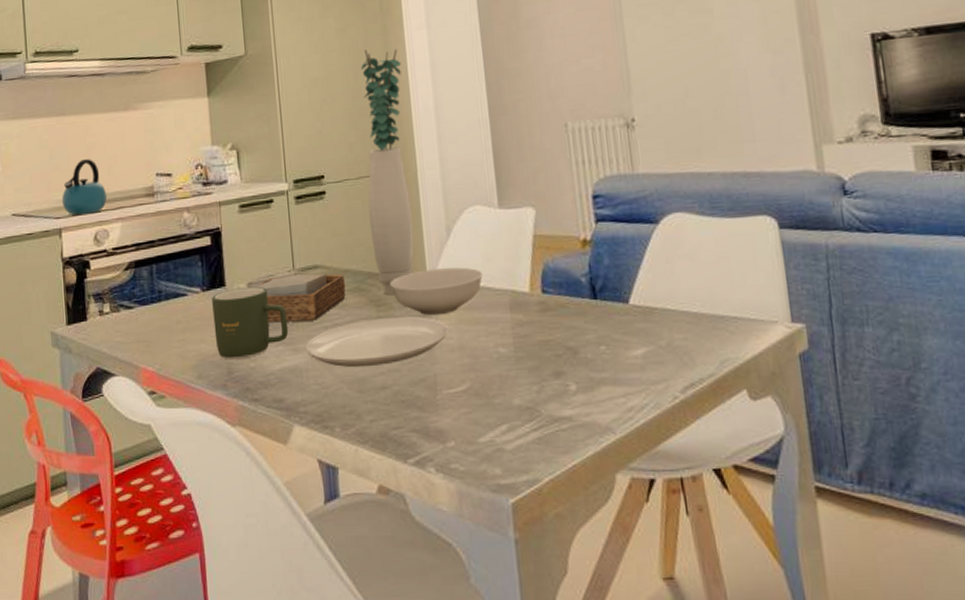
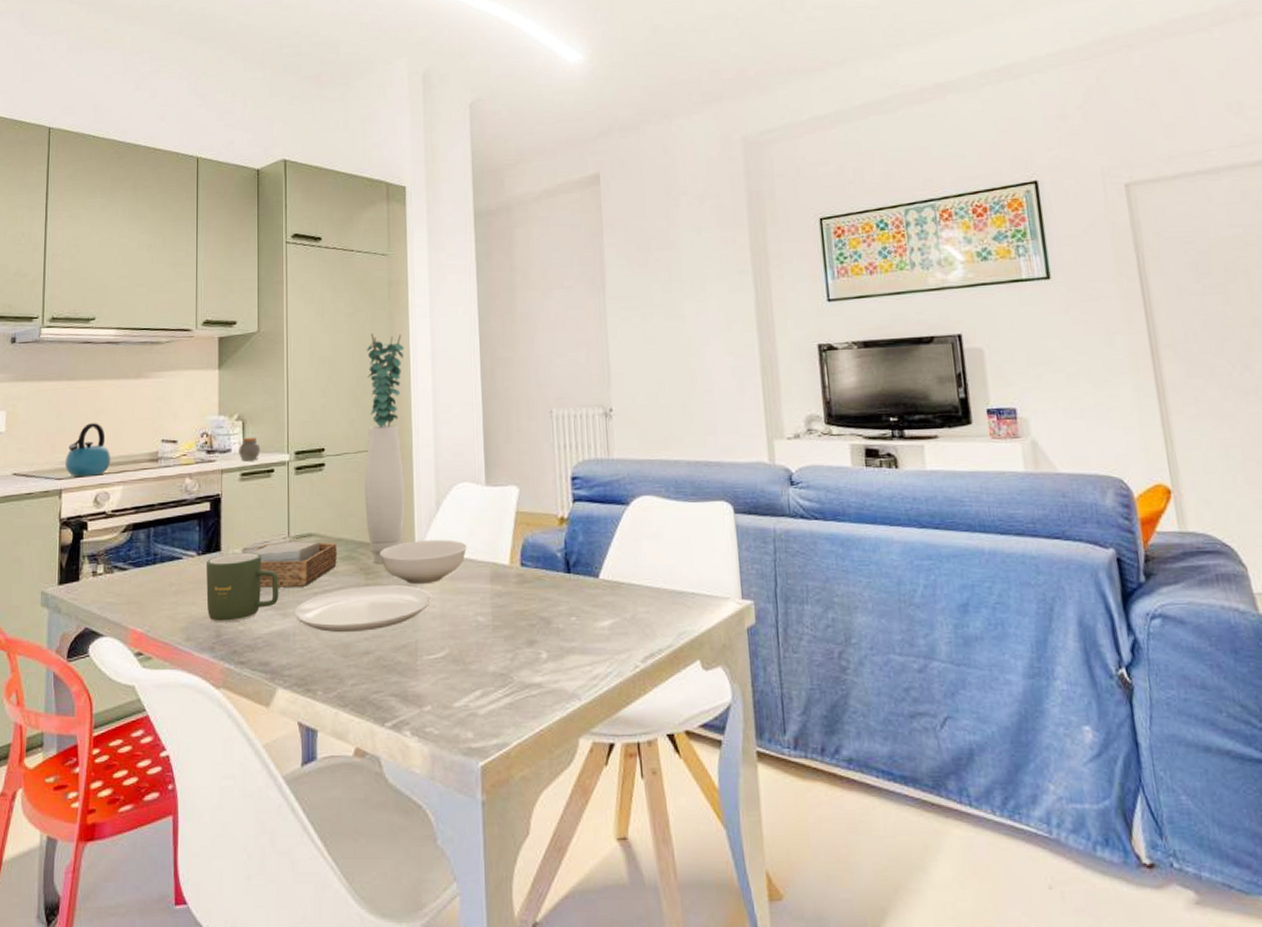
jar: none [235,166,258,193] -> present [239,437,260,461]

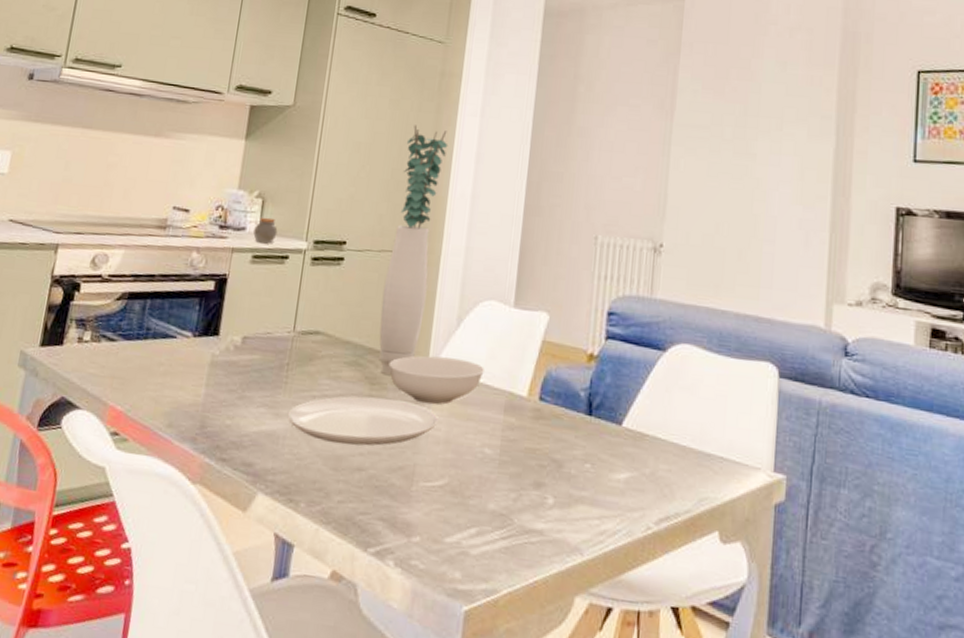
kettle: present [65,423,111,477] -> none [65,177,117,235]
mug: present [206,552,279,623] -> none [194,340,277,415]
napkin holder: present [252,541,338,588] -> none [251,335,344,388]

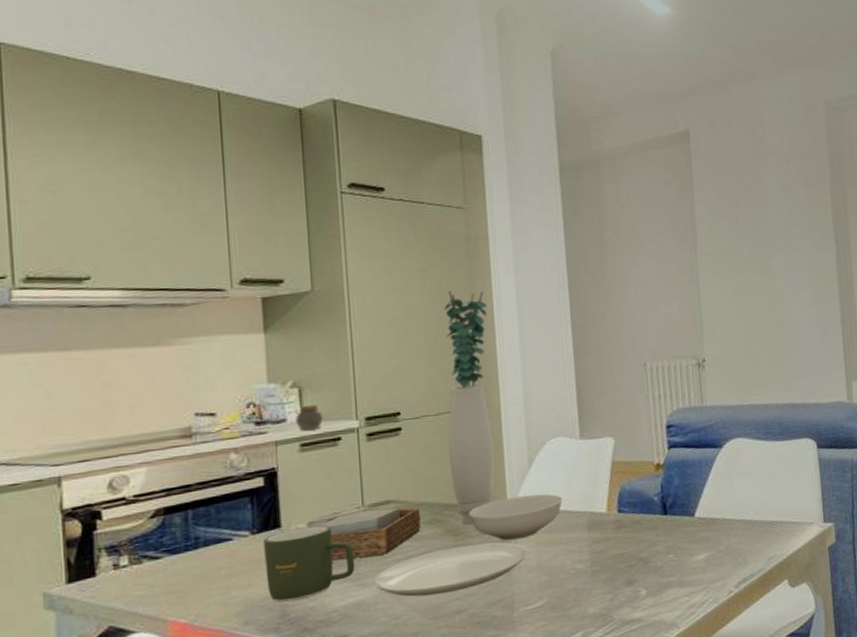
mug: none [194,340,277,415] -> present [264,525,355,603]
napkin holder: none [251,335,344,388] -> present [319,507,422,561]

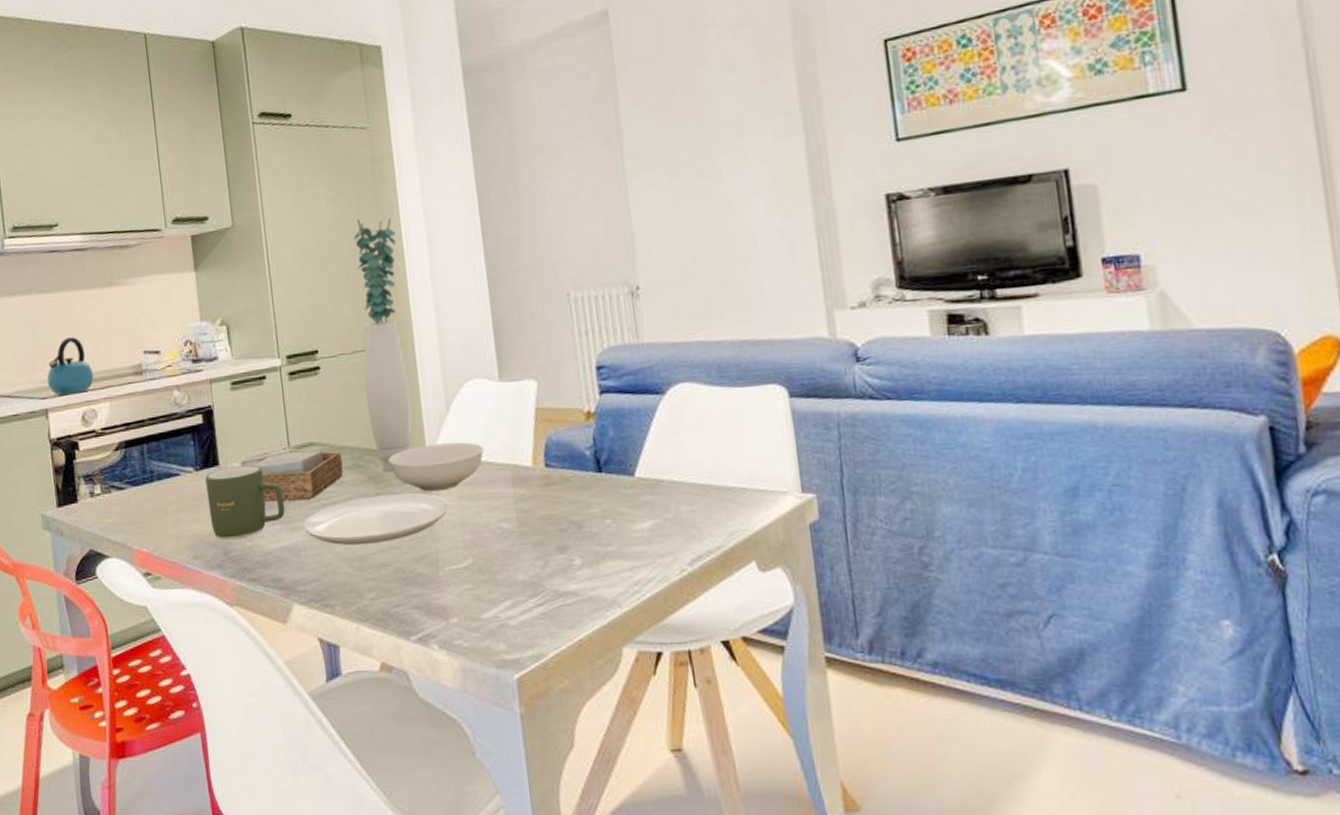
kettle: none [62,398,128,461] -> present [47,337,94,395]
jar: present [296,404,323,431] -> none [226,342,250,369]

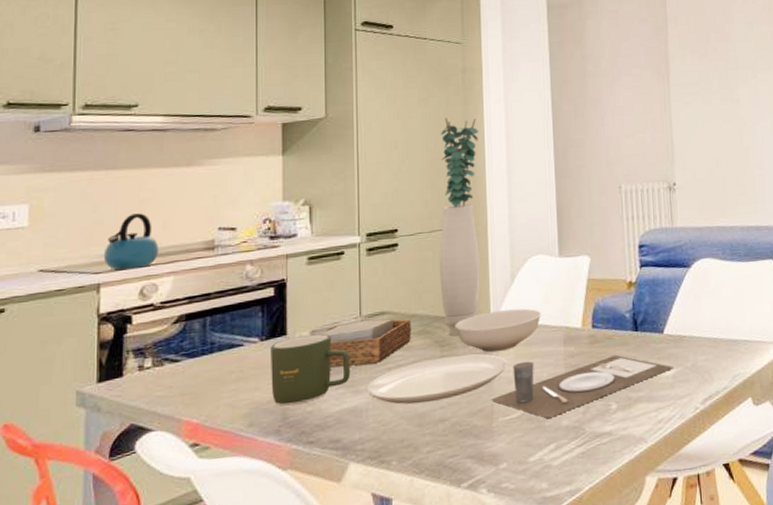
place setting: none [434,500,650,570] -> present [491,354,673,418]

